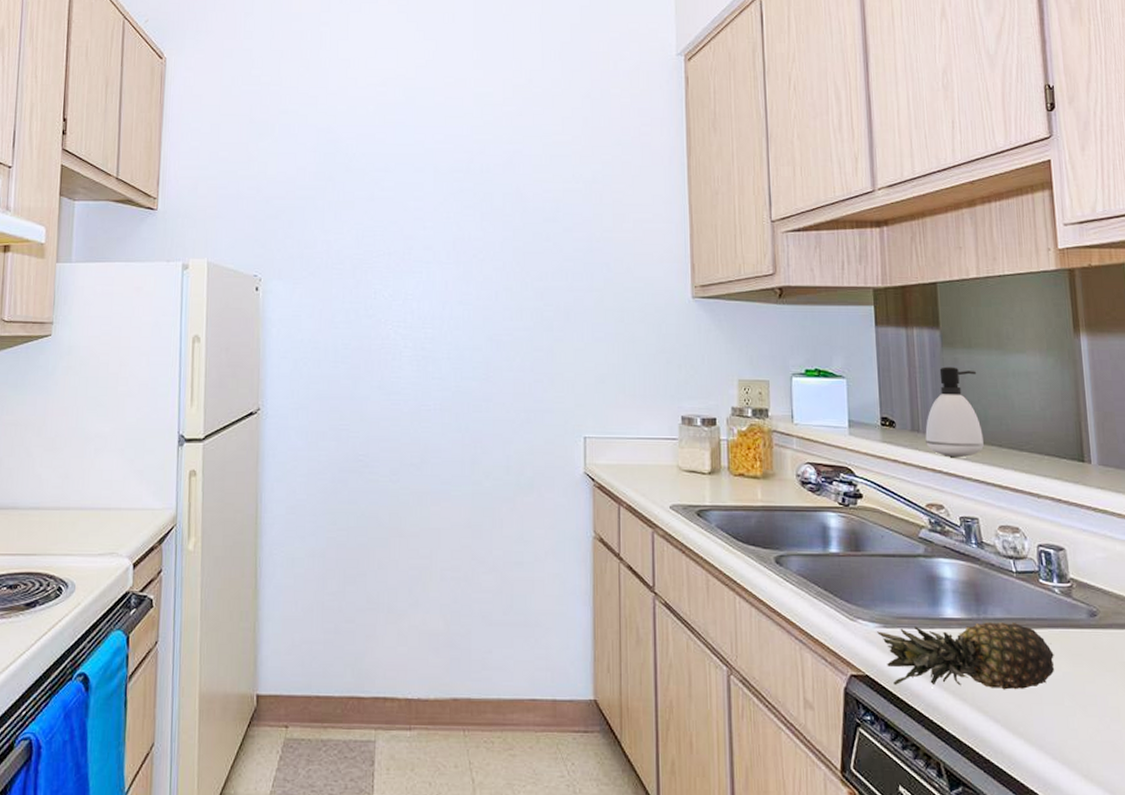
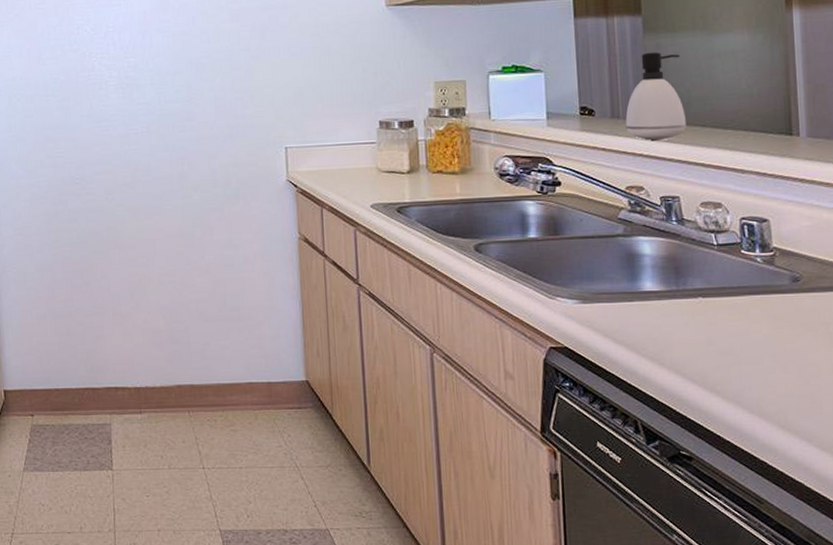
fruit: present [876,621,1055,690] -> none [574,291,755,354]

